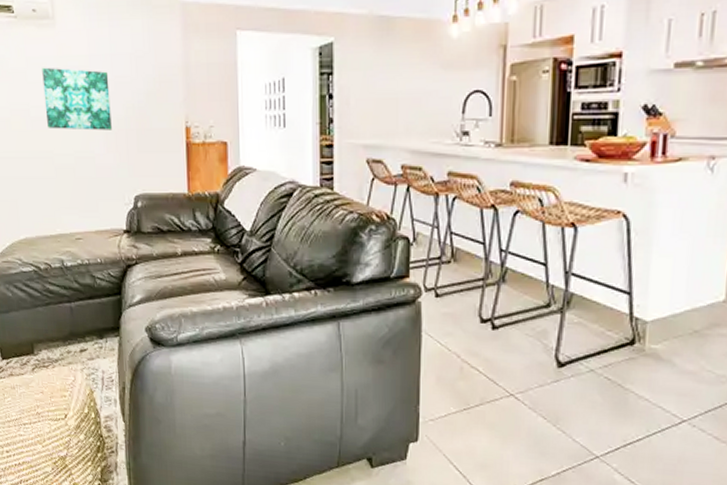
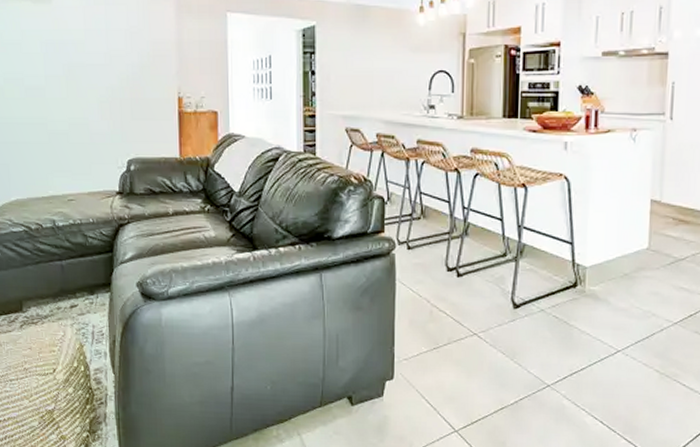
wall art: present [42,67,112,131] -> none [37,39,106,99]

